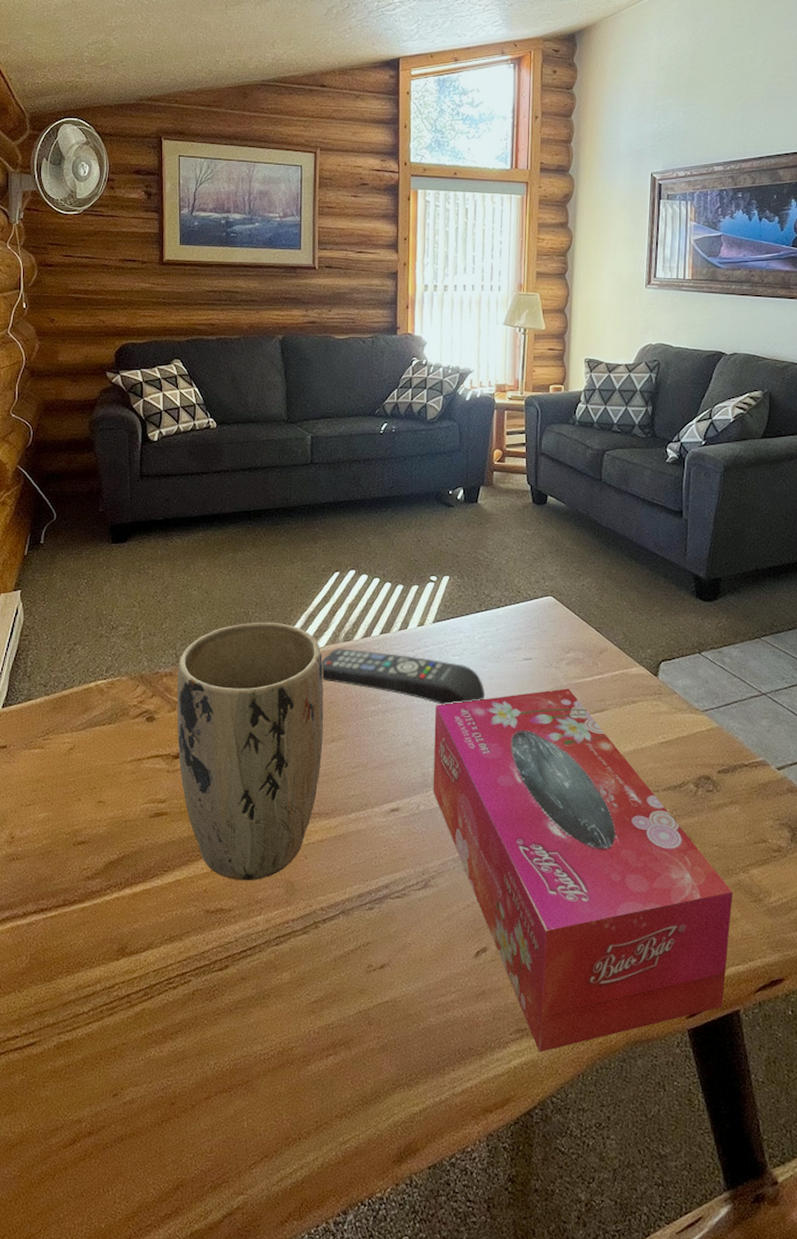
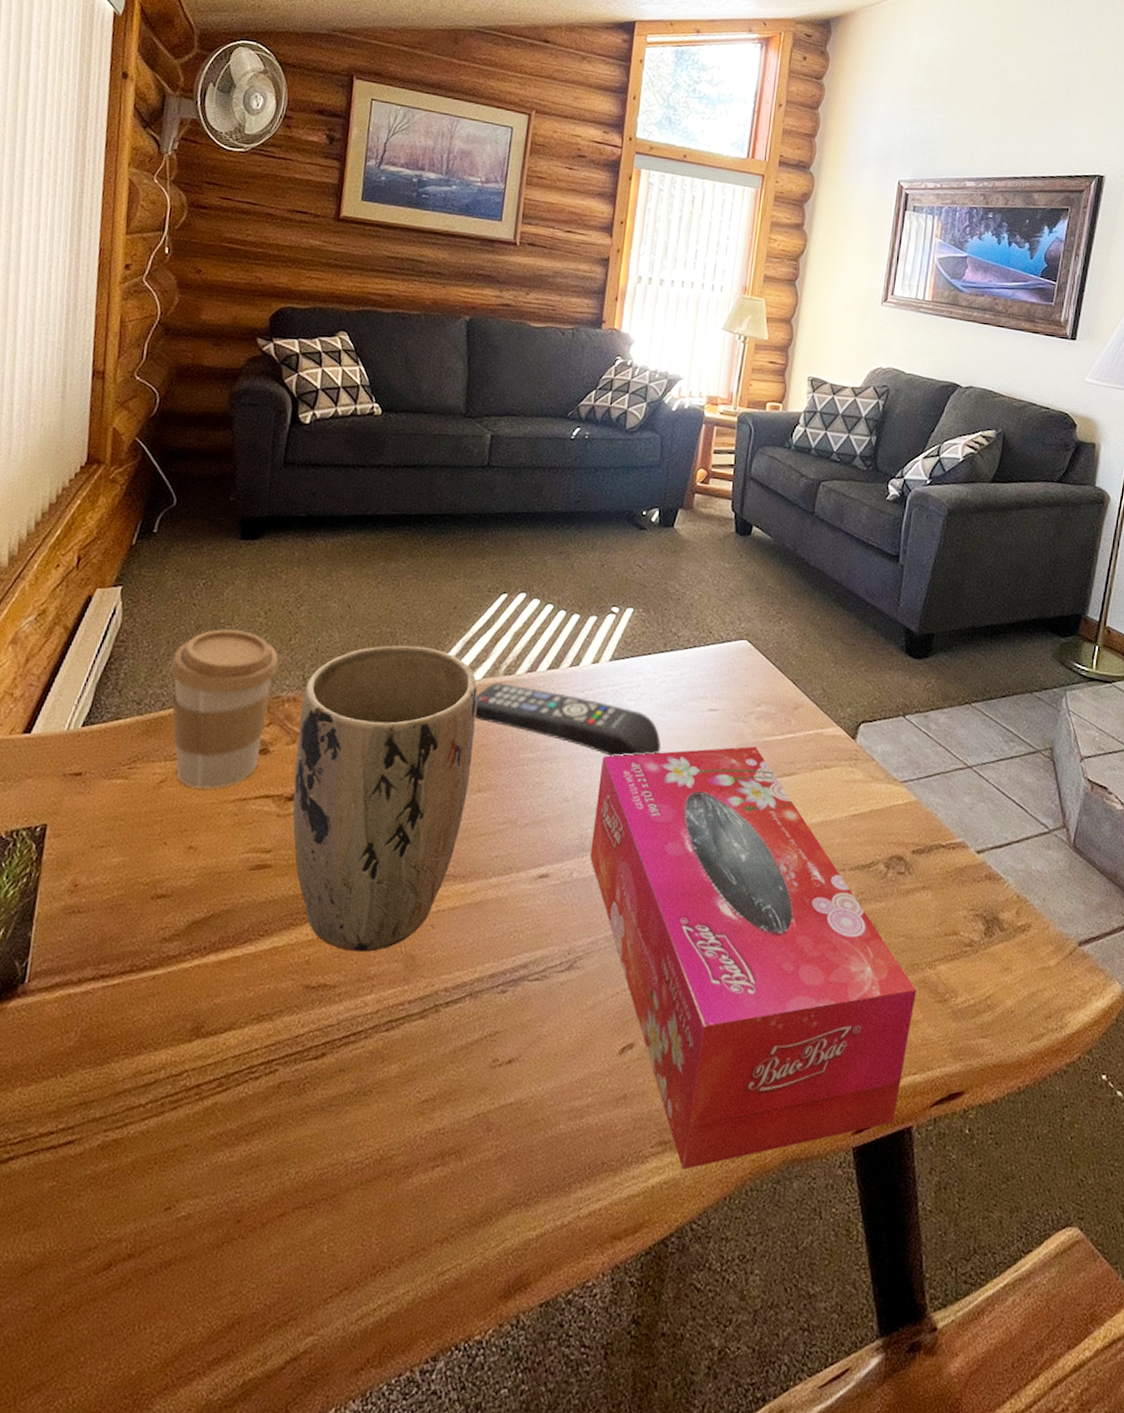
coffee cup: none [67,619,155,753] -> present [170,629,279,789]

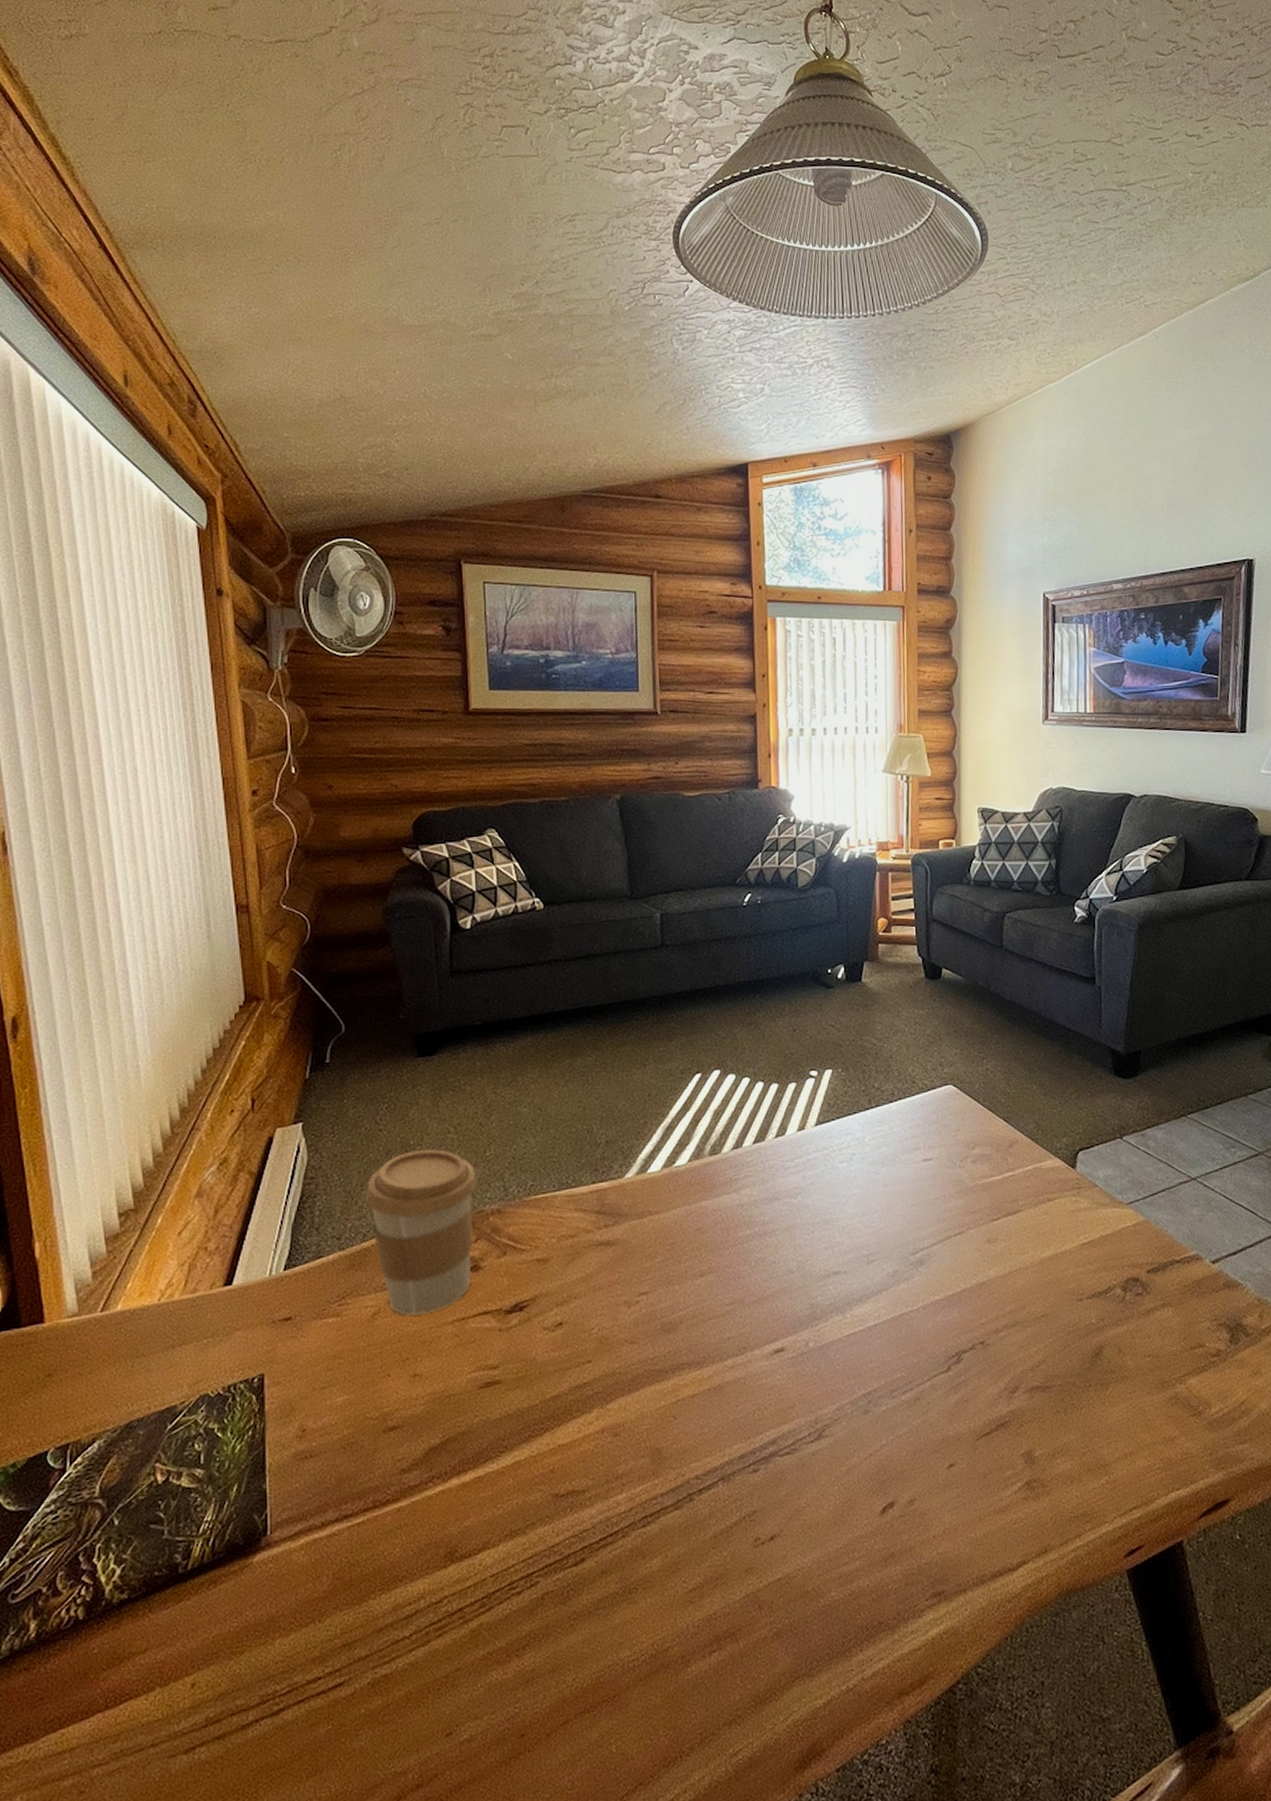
plant pot: present [292,645,478,953] -> none [507,1139,690,1454]
remote control: present [474,682,662,757] -> none [683,1164,880,1222]
tissue box: present [590,746,917,1169] -> none [822,1190,1170,1617]

